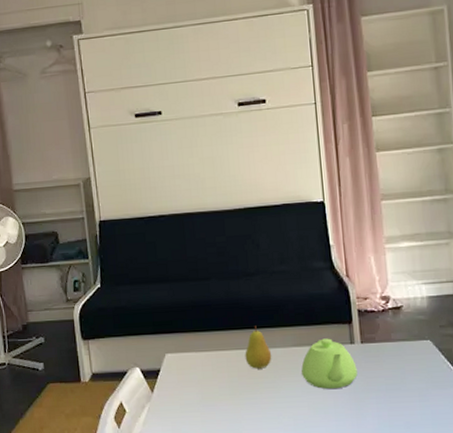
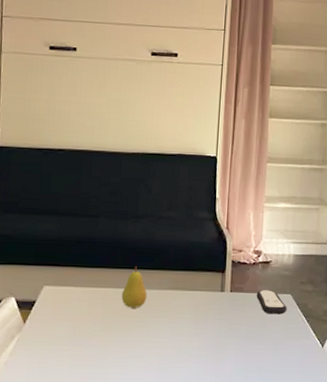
teapot: present [301,338,358,390] -> none [173,284,223,333]
remote control: none [390,337,429,364] -> present [256,290,287,315]

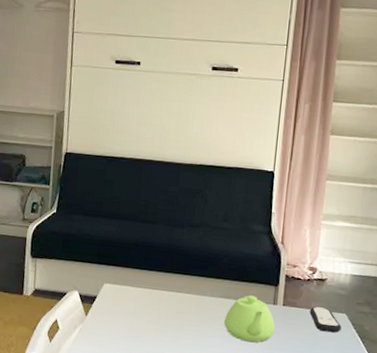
fruit: present [121,266,148,308] -> none [175,272,201,312]
teapot: none [173,284,223,333] -> present [224,295,275,343]

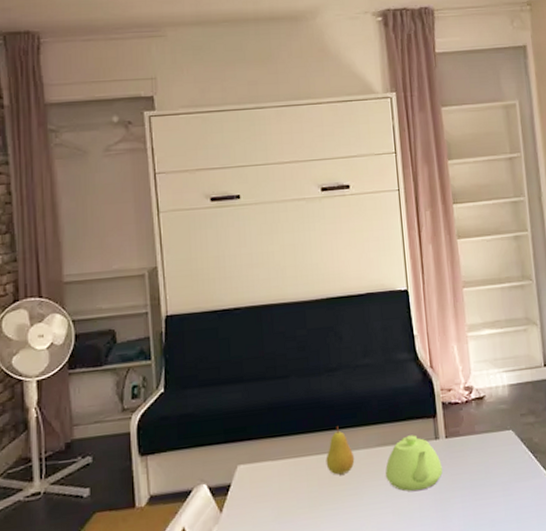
fruit: none [175,272,201,312] -> present [326,426,355,475]
remote control: present [309,306,342,333] -> none [474,428,511,457]

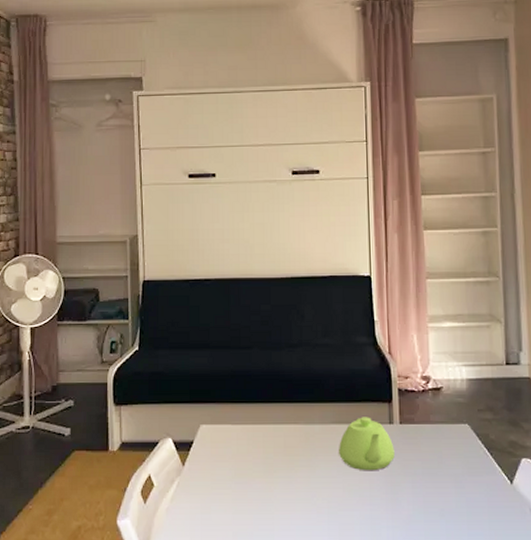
fruit: present [326,426,355,475] -> none [282,400,310,446]

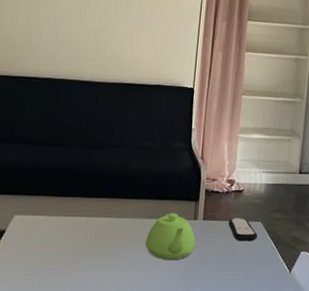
remote control: none [429,420,466,448] -> present [228,218,258,242]

